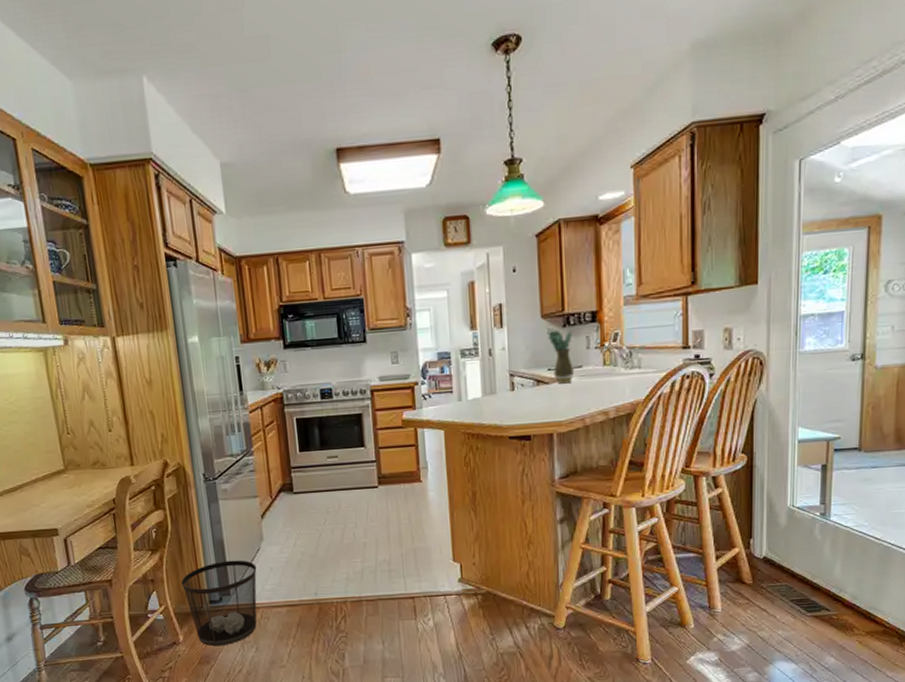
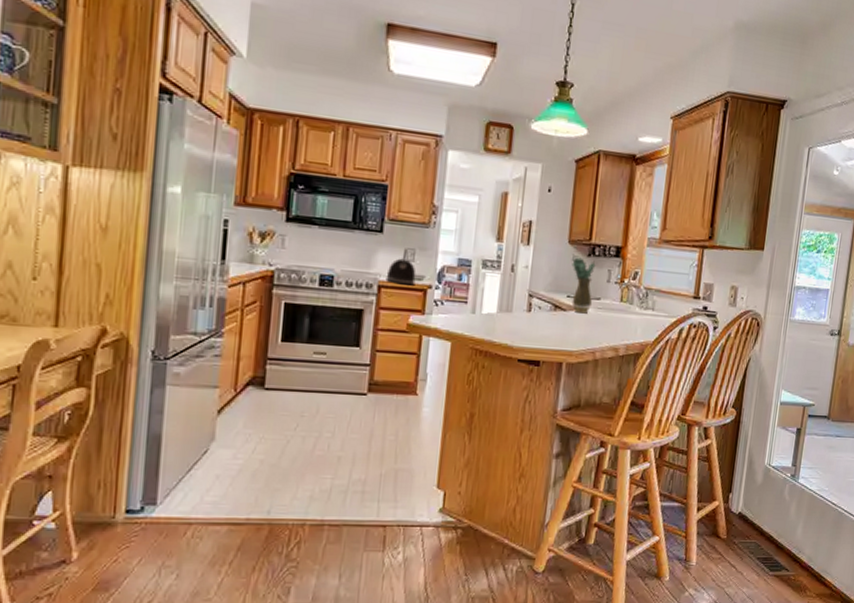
waste bin: present [181,560,257,647] -> none [91,461,199,570]
kettle: none [376,352,403,386] -> present [385,248,416,286]

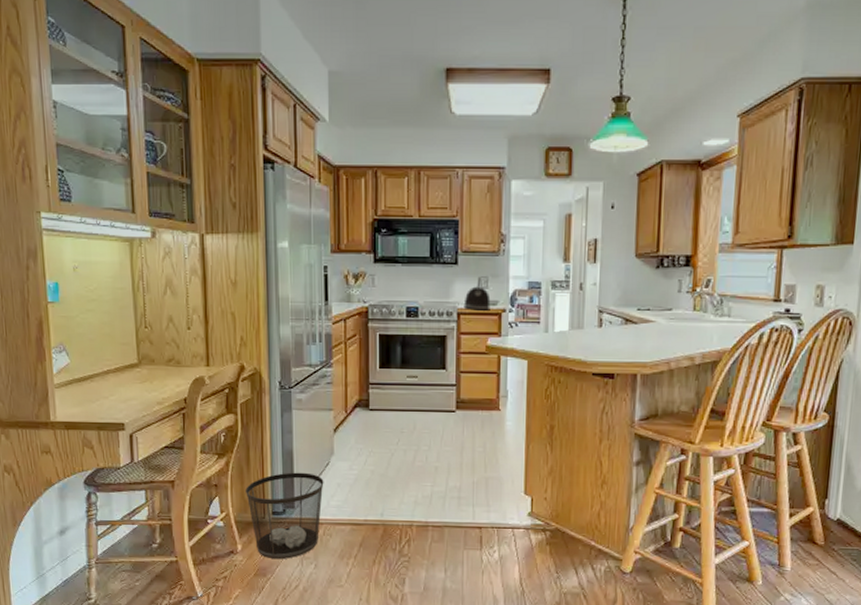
waste bin: none [91,461,199,570] -> present [246,472,324,560]
vase: present [571,254,596,314] -> none [639,267,665,325]

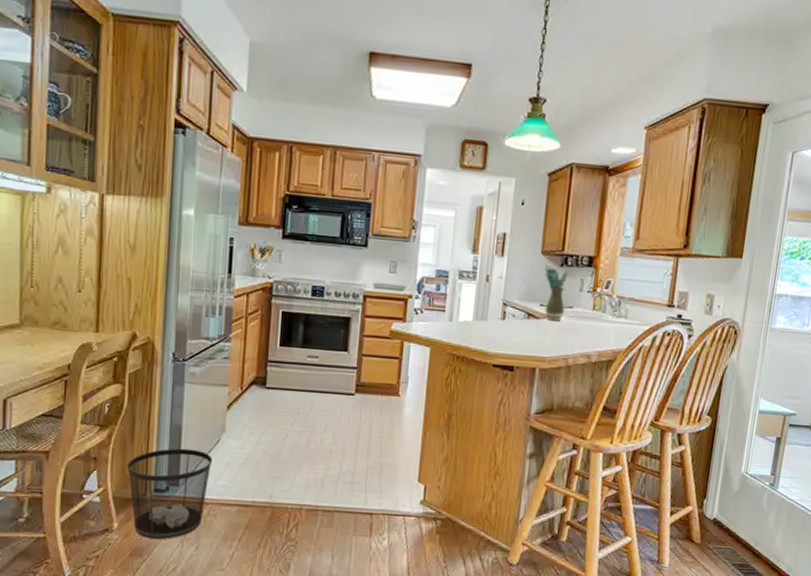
kettle: present [463,276,491,311] -> none [370,260,398,296]
vase: none [639,267,665,325] -> present [544,264,569,322]

